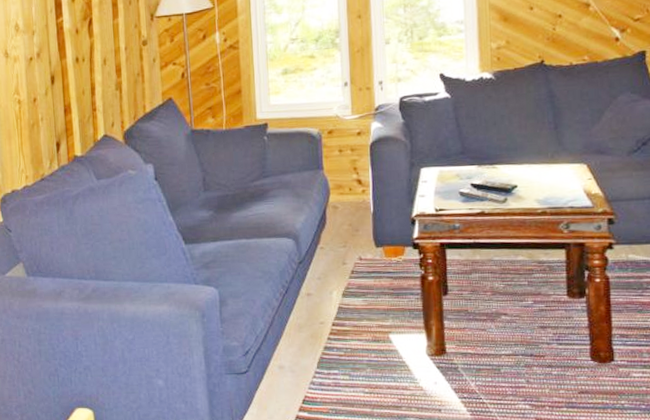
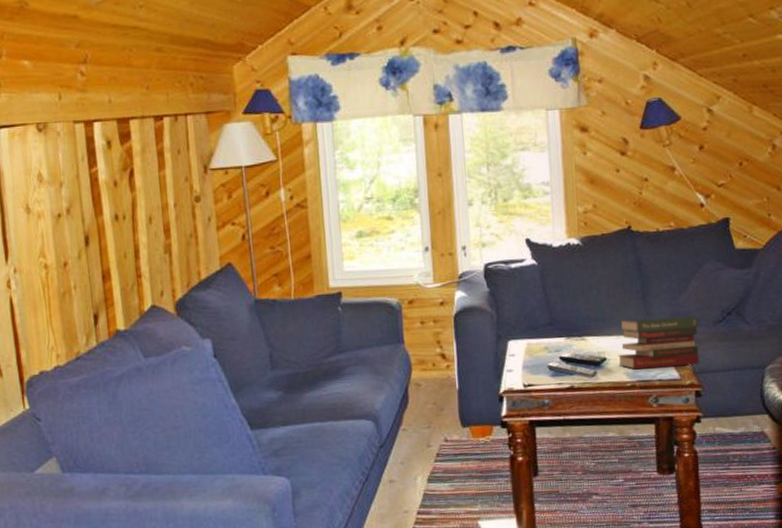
books: none [529,145,613,197] -> present [618,315,699,370]

